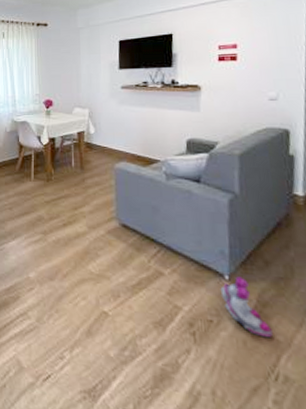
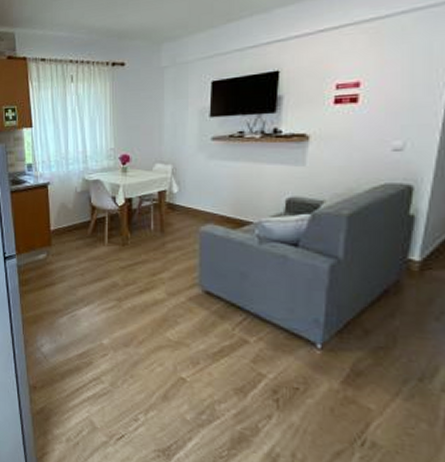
boots: present [220,276,272,338] -> none [310,345,364,406]

